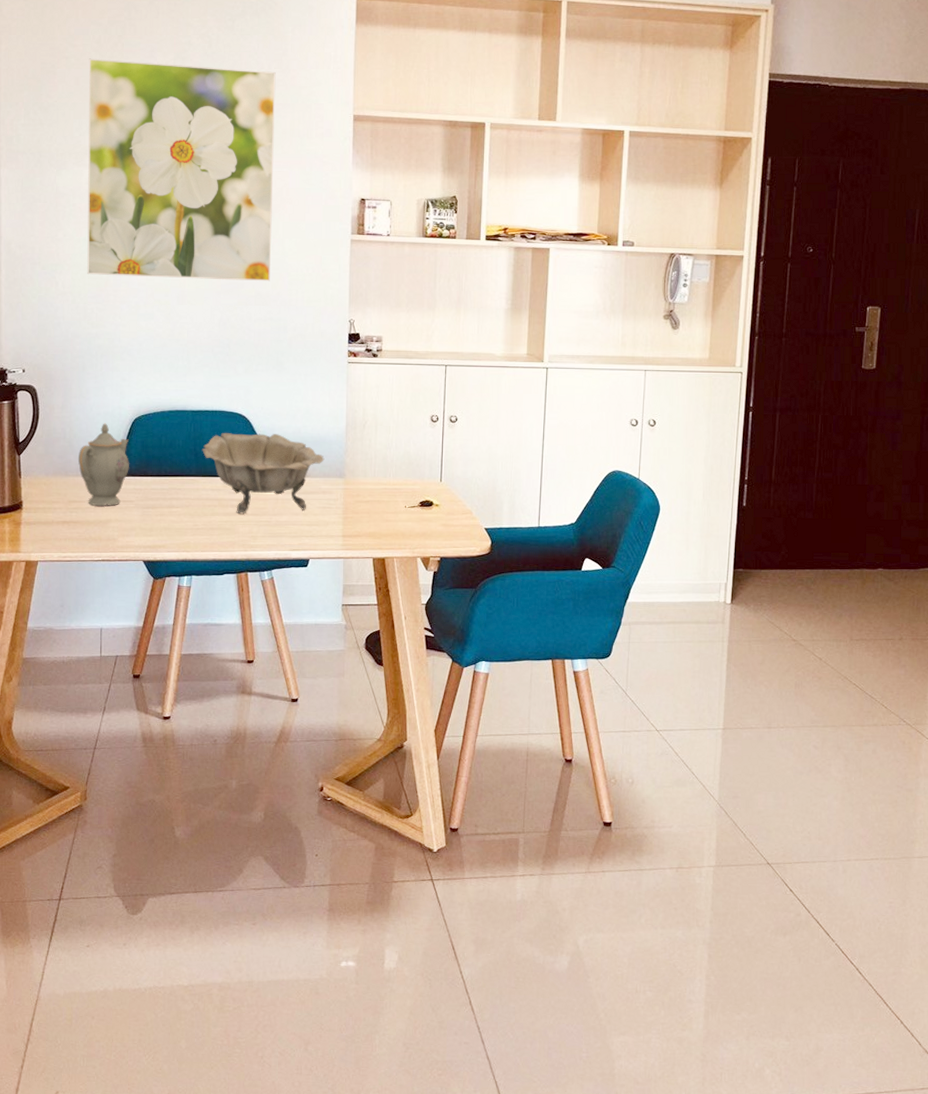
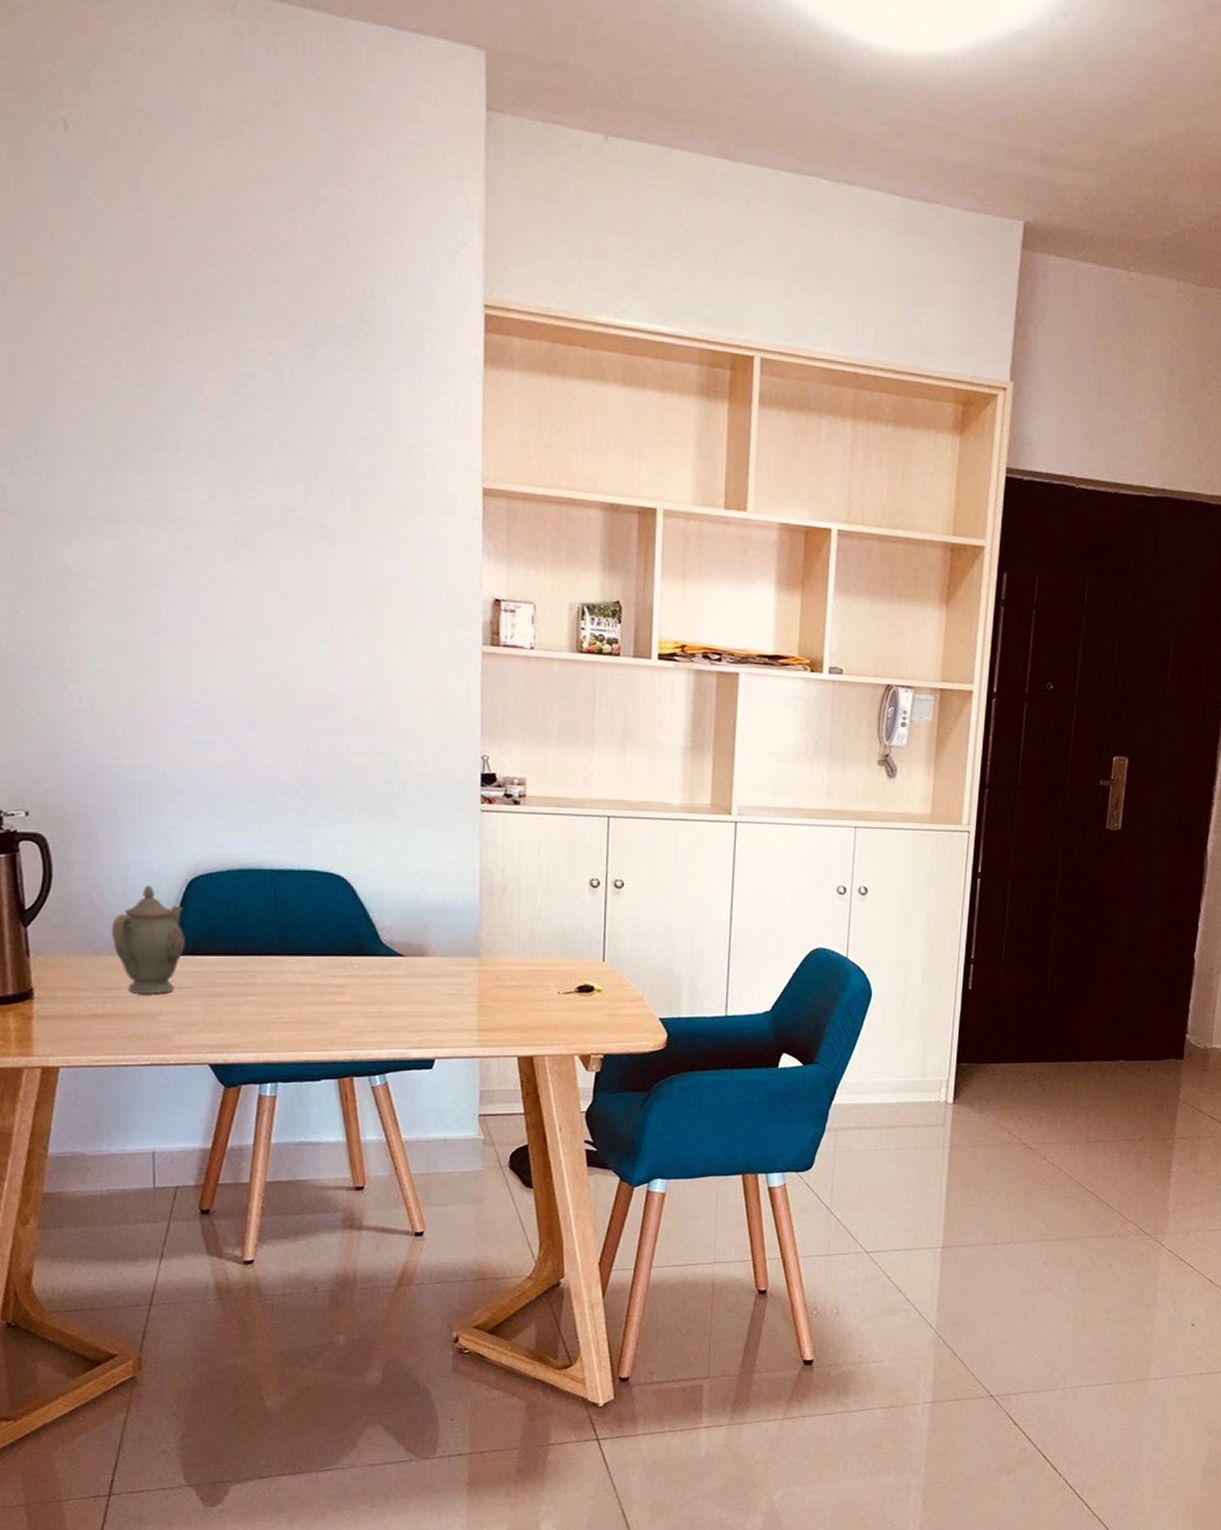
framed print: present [87,58,276,282] -> none [104,386,376,703]
decorative bowl: present [202,433,325,515] -> none [287,899,452,1004]

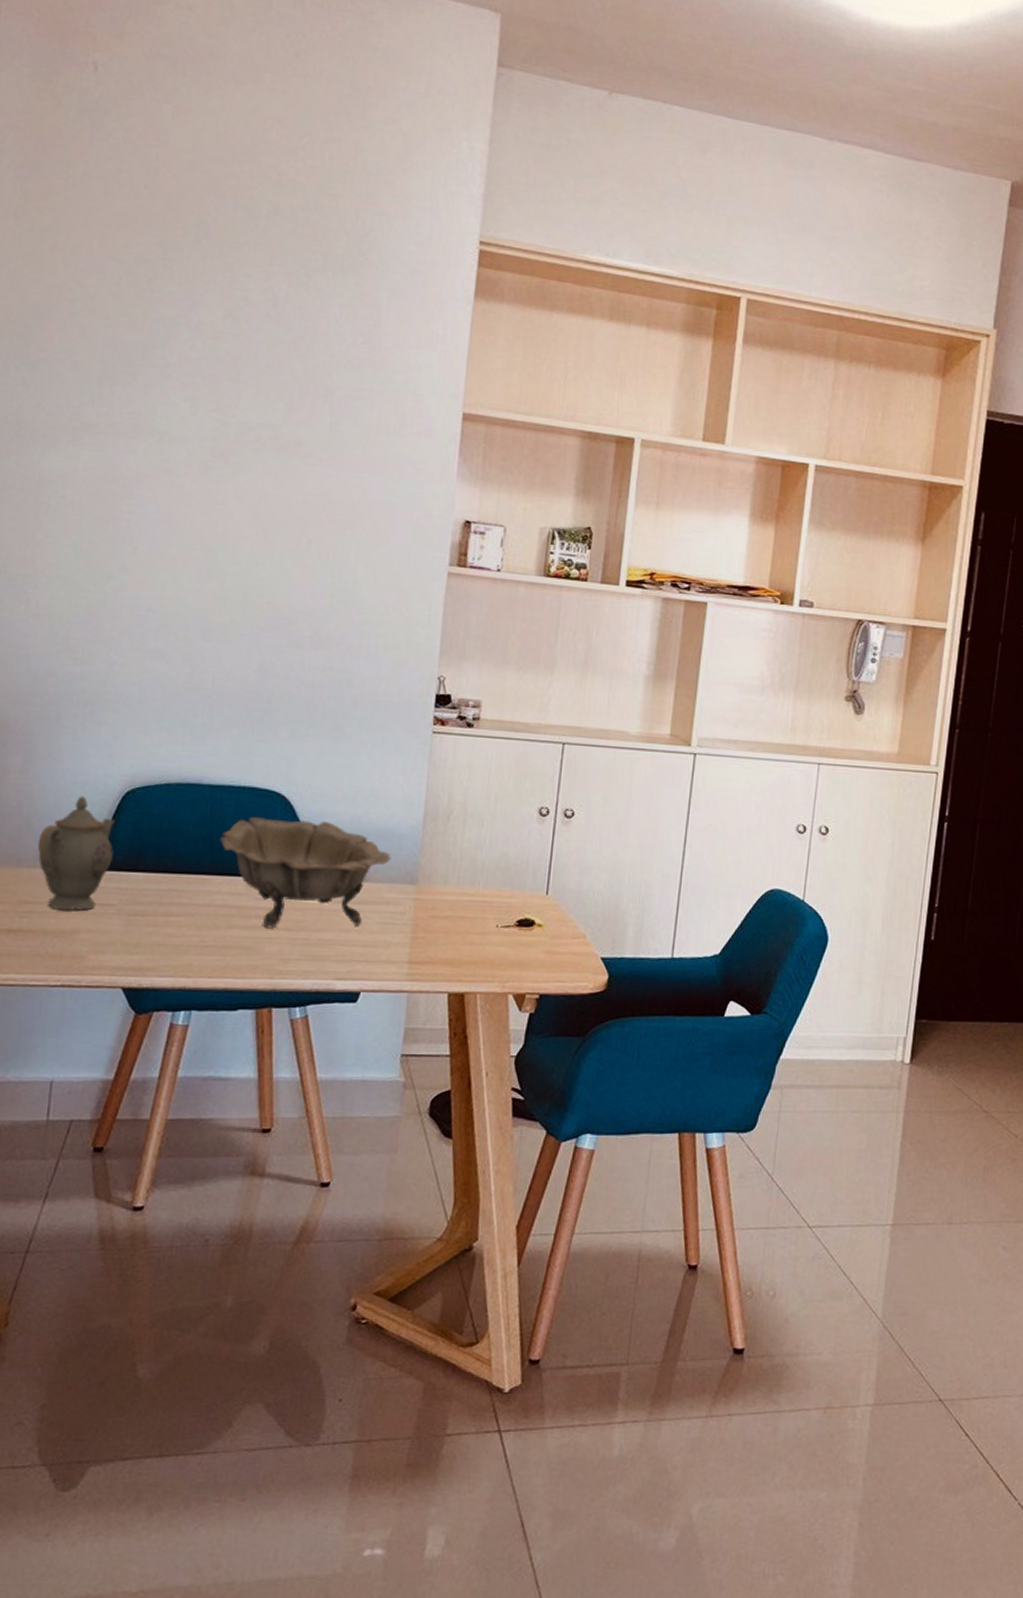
decorative bowl: none [287,899,452,1004] -> present [220,817,391,929]

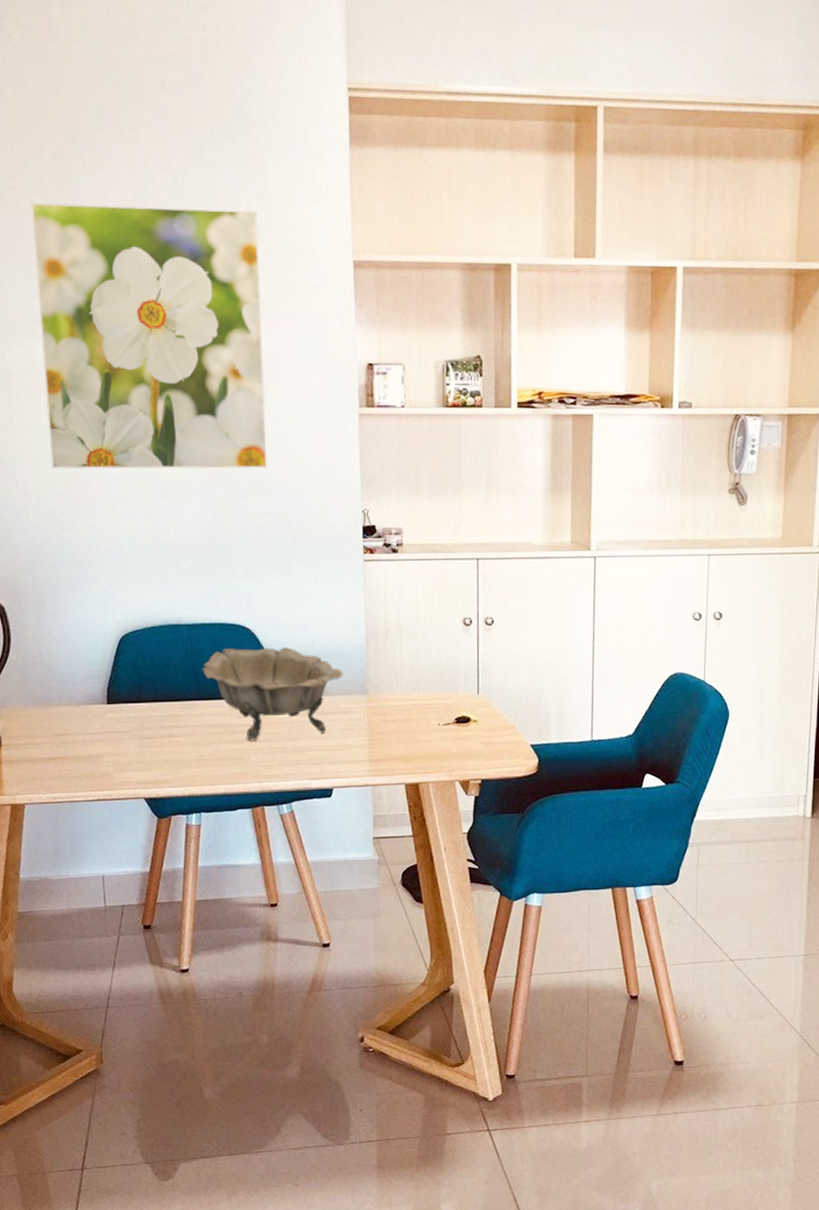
teapot: present [37,796,115,911] -> none [59,643,120,740]
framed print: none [74,304,362,619] -> present [30,202,267,469]

